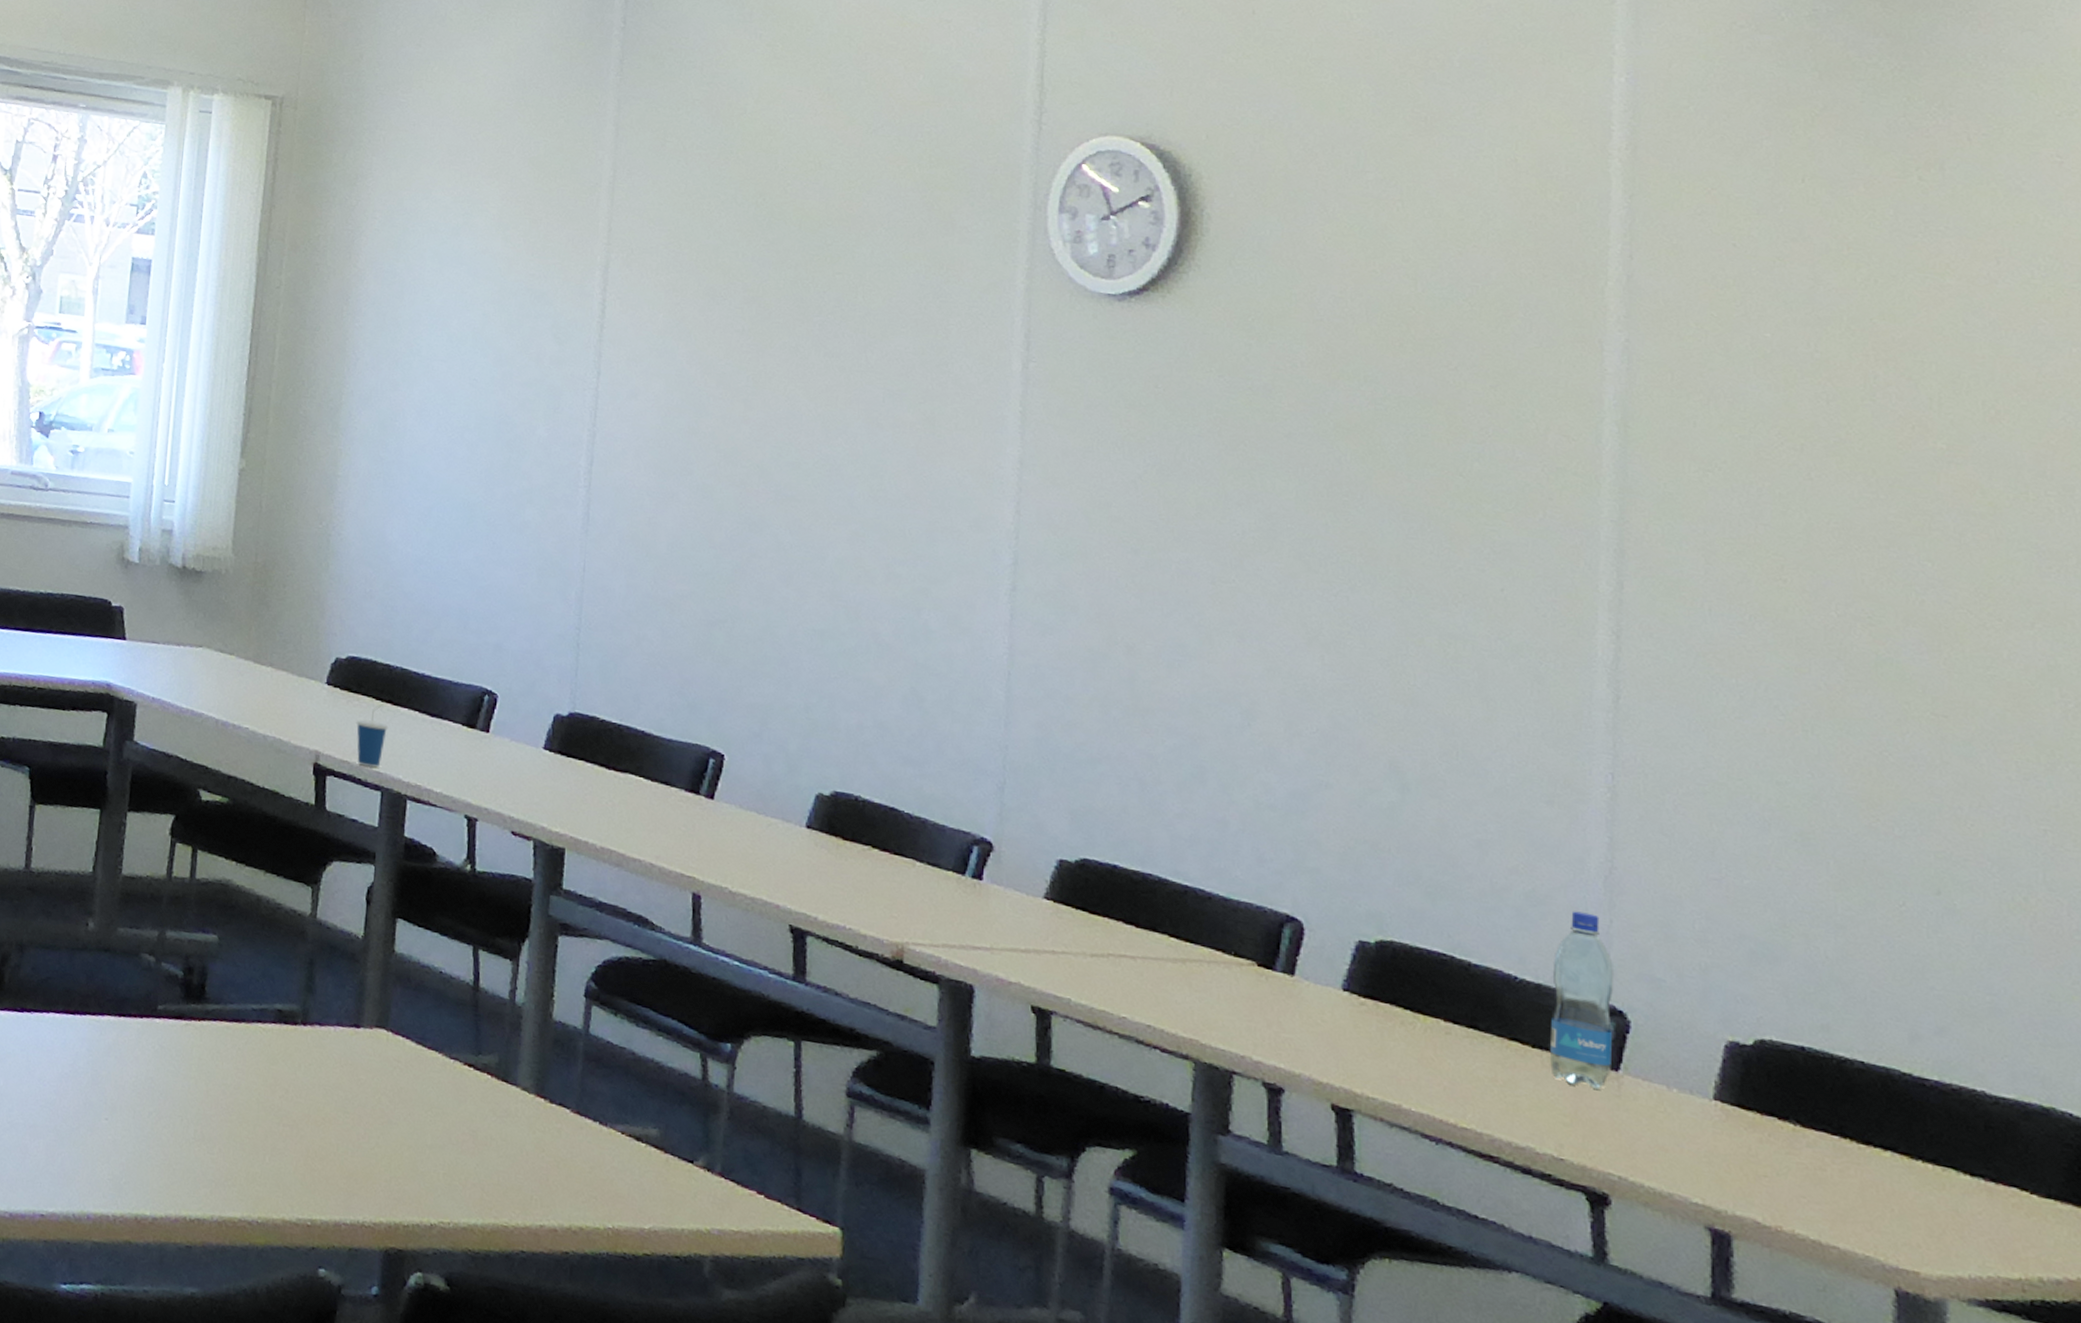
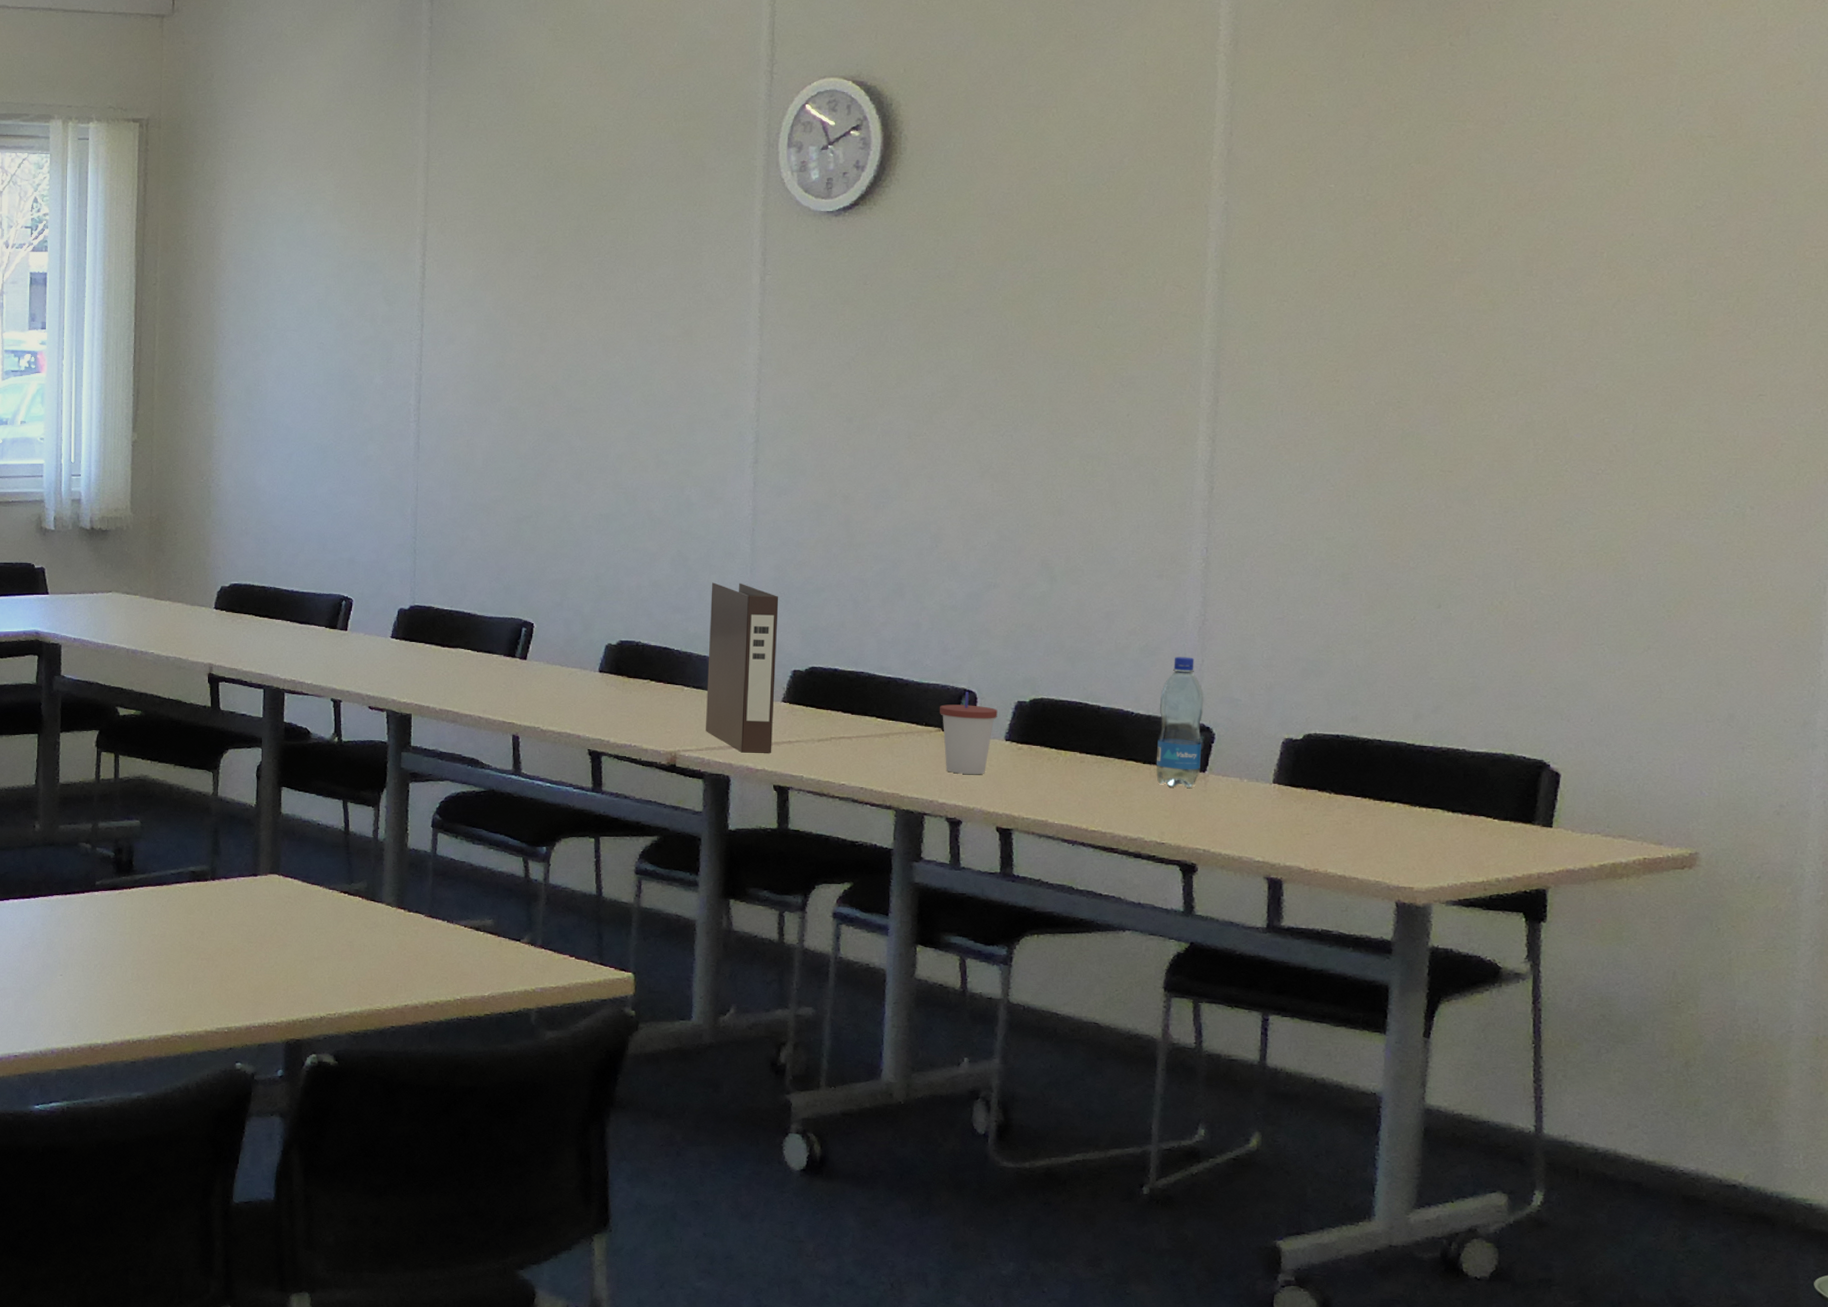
cup: present [355,702,389,768] -> none [240,618,267,671]
binder: none [943,733,1042,964] -> present [706,582,779,753]
cup: none [1254,918,1332,1031] -> present [940,692,998,774]

